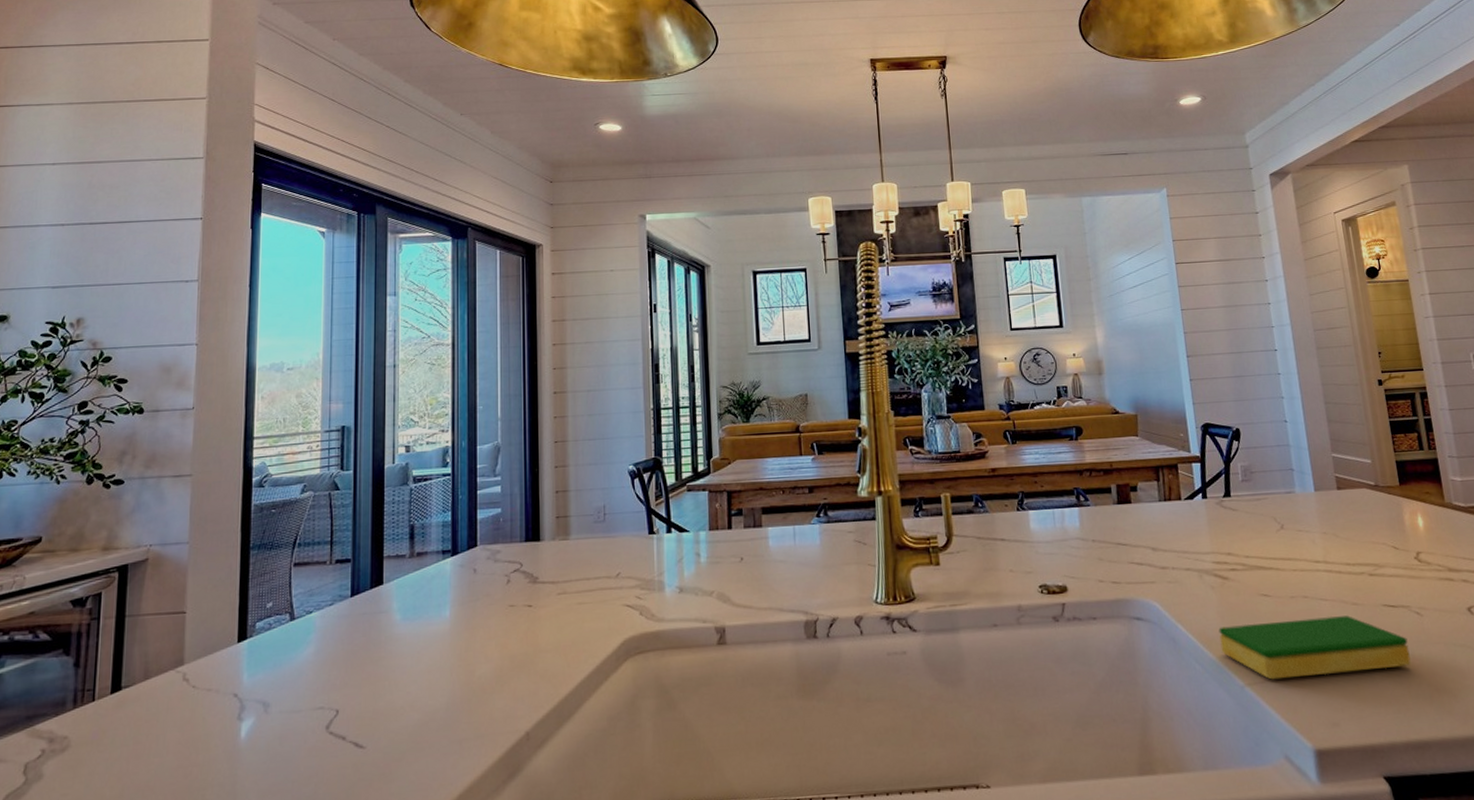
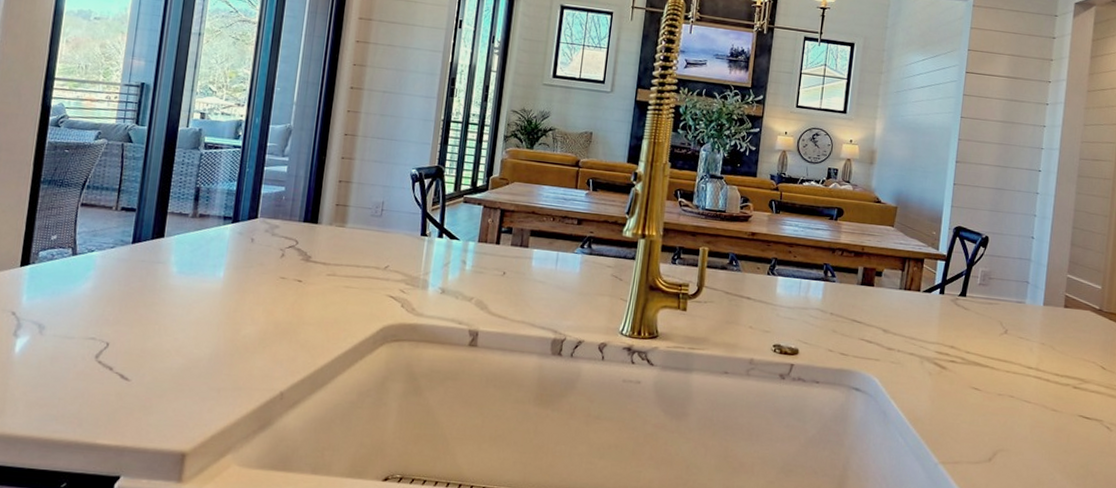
dish sponge: present [1218,615,1411,680] -> none [925,409,1093,471]

